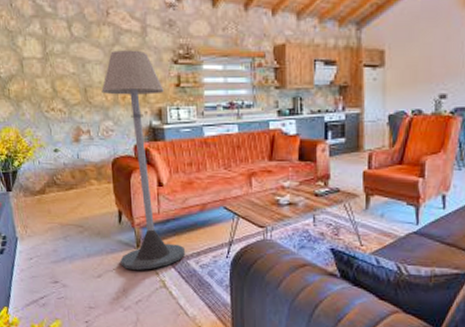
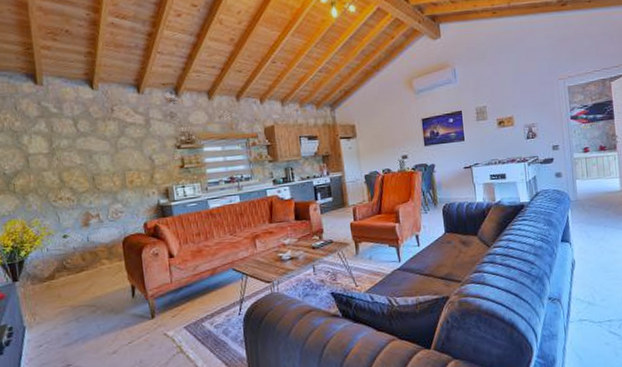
floor lamp: present [101,50,185,270] -> none [109,139,199,341]

